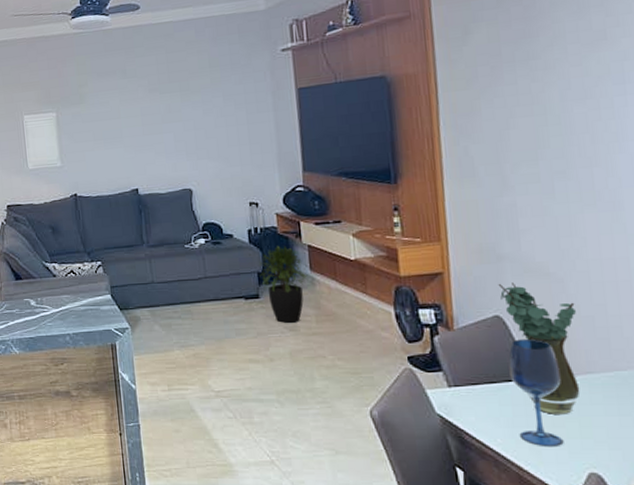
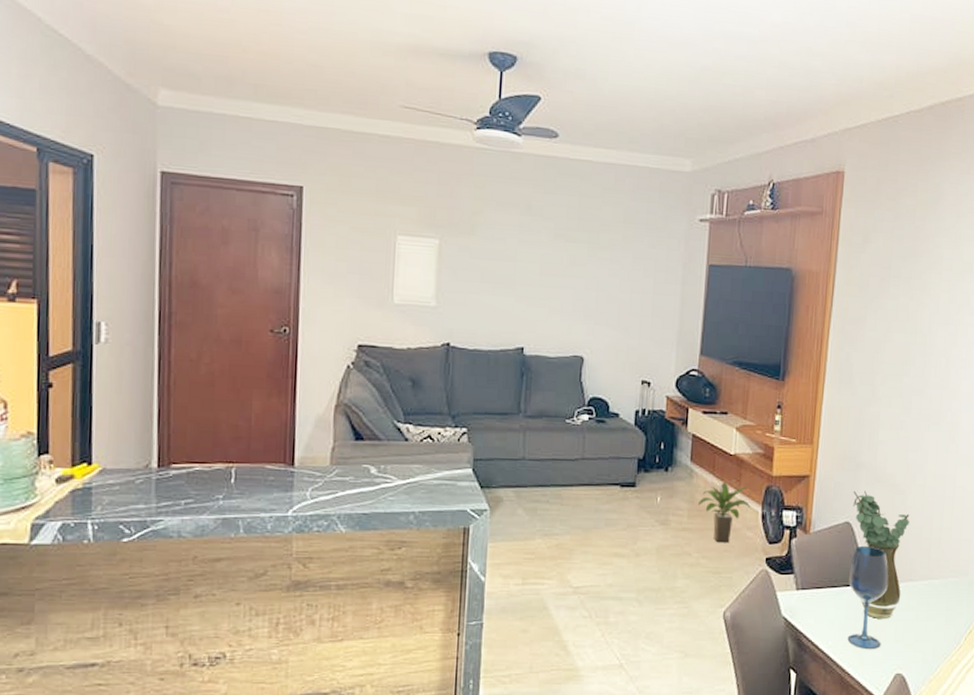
potted plant: present [258,245,308,323] -> none [639,431,687,516]
potted plant: none [325,286,382,344] -> present [698,482,751,542]

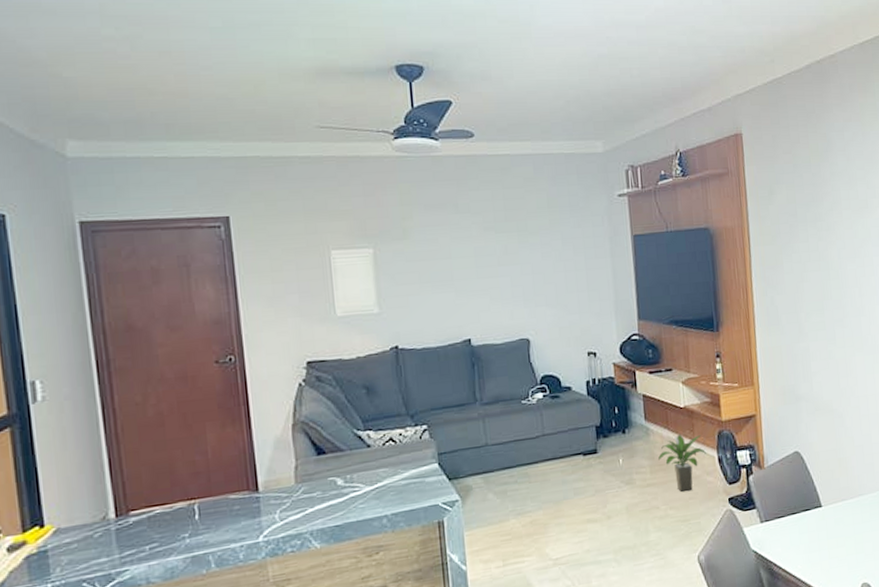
wineglass: present [847,545,889,650] -> none [805,470,845,567]
vase: present [853,490,910,619] -> none [797,420,855,536]

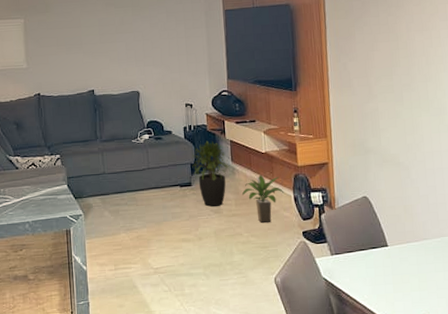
potted plant: none [596,396,643,477] -> present [191,140,230,207]

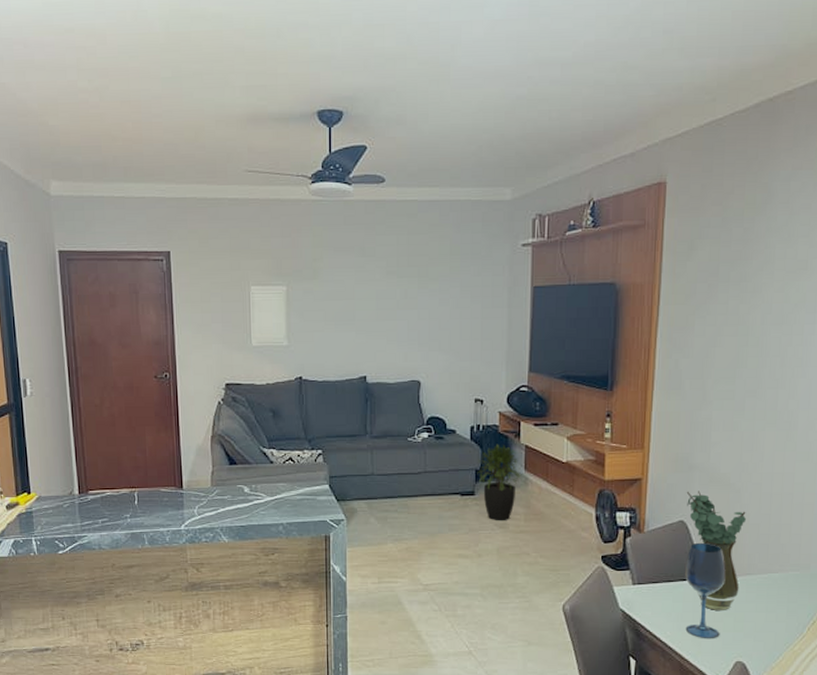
potted plant: present [242,175,284,223] -> none [534,487,585,542]
vase: none [365,170,420,273] -> present [686,491,746,610]
wineglass: none [372,214,409,300] -> present [685,542,726,639]

